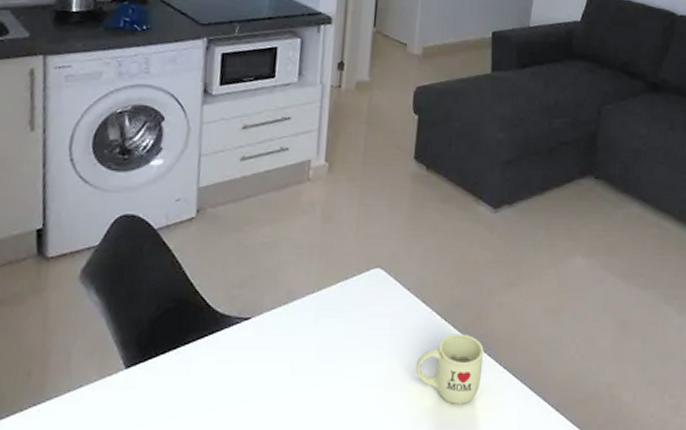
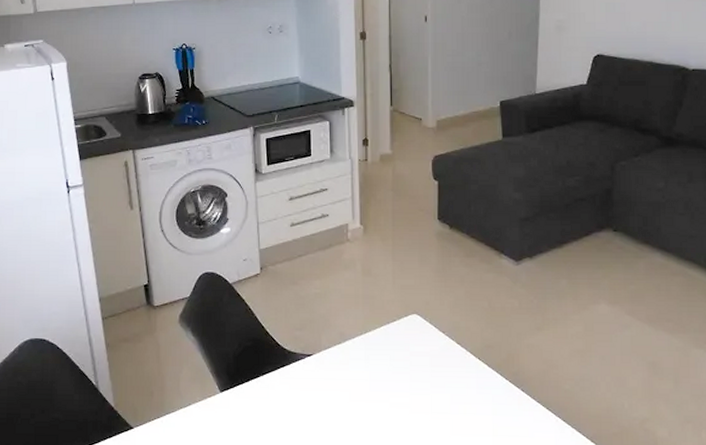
mug: present [415,334,484,404] -> none [456,371,518,432]

